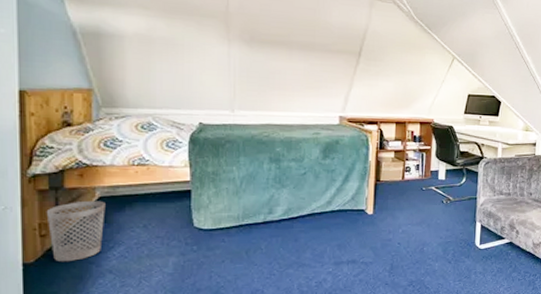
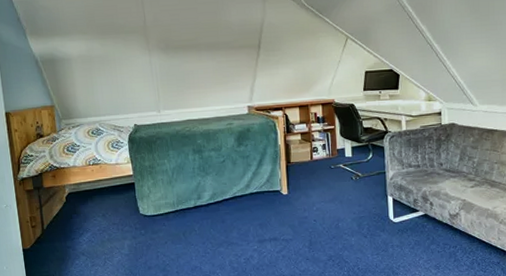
wastebasket: present [46,200,106,262] -> none [33,196,75,248]

